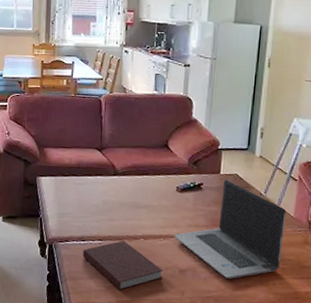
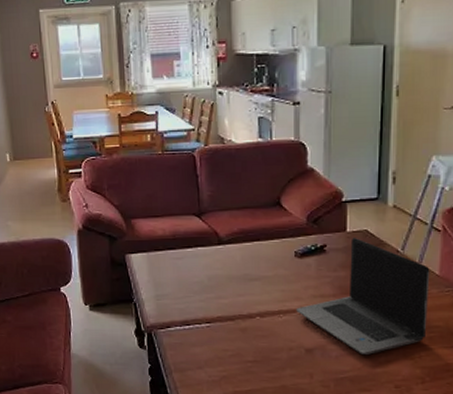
notebook: present [83,240,164,291] -> none [188,321,287,379]

